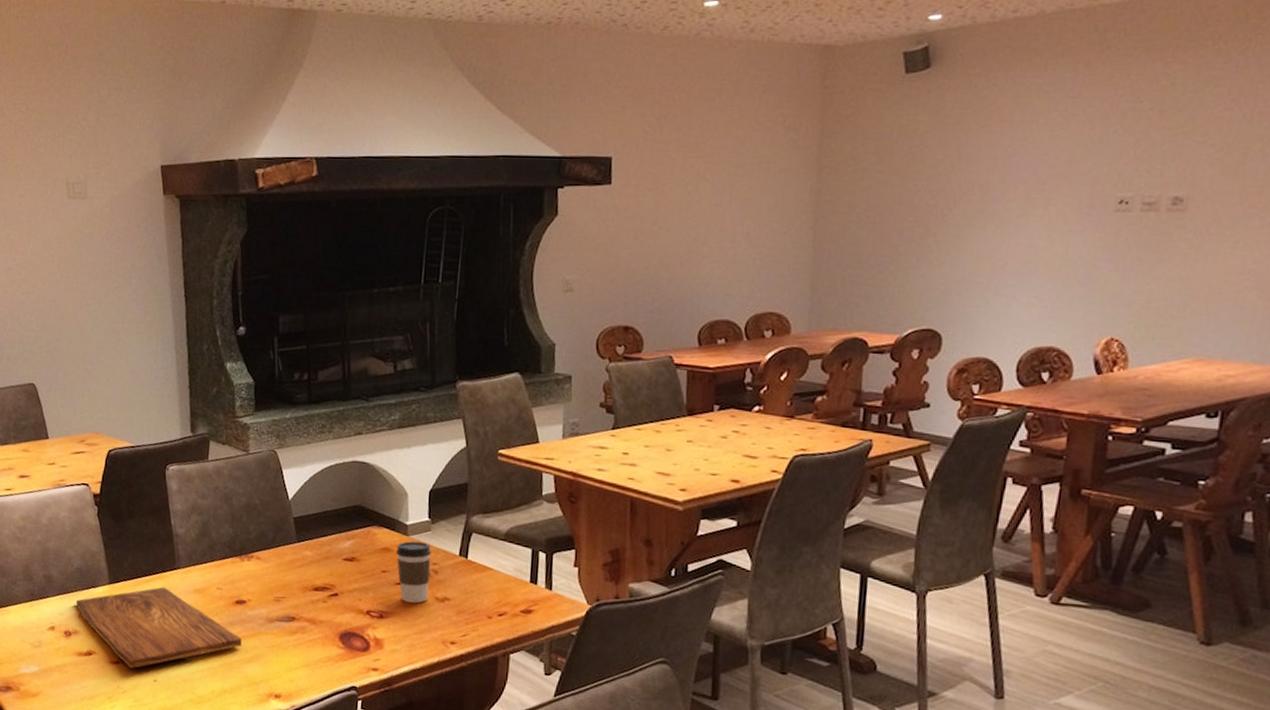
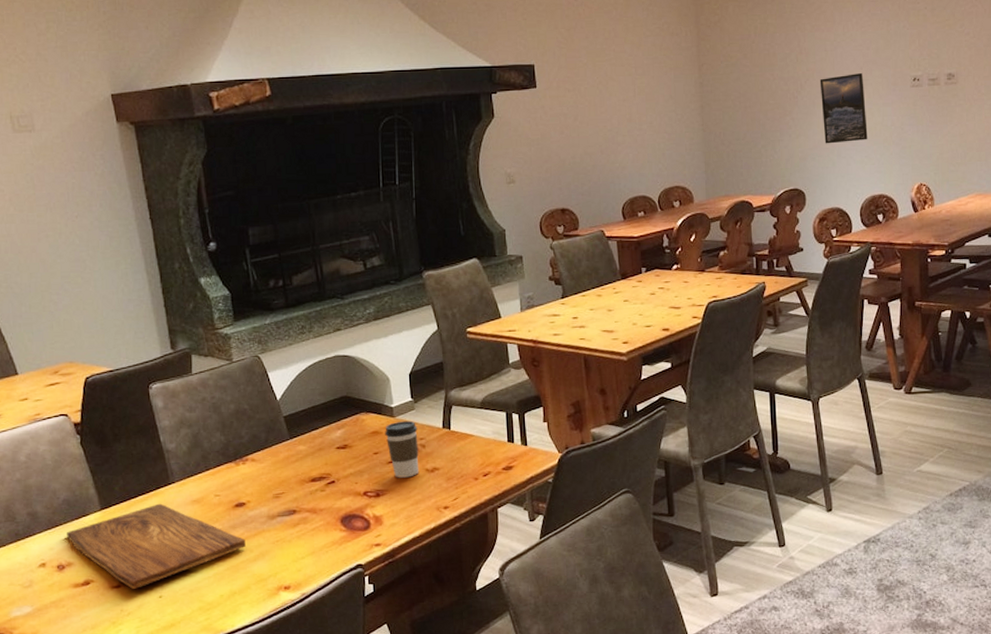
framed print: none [978,190,1045,277] -> present [819,73,868,144]

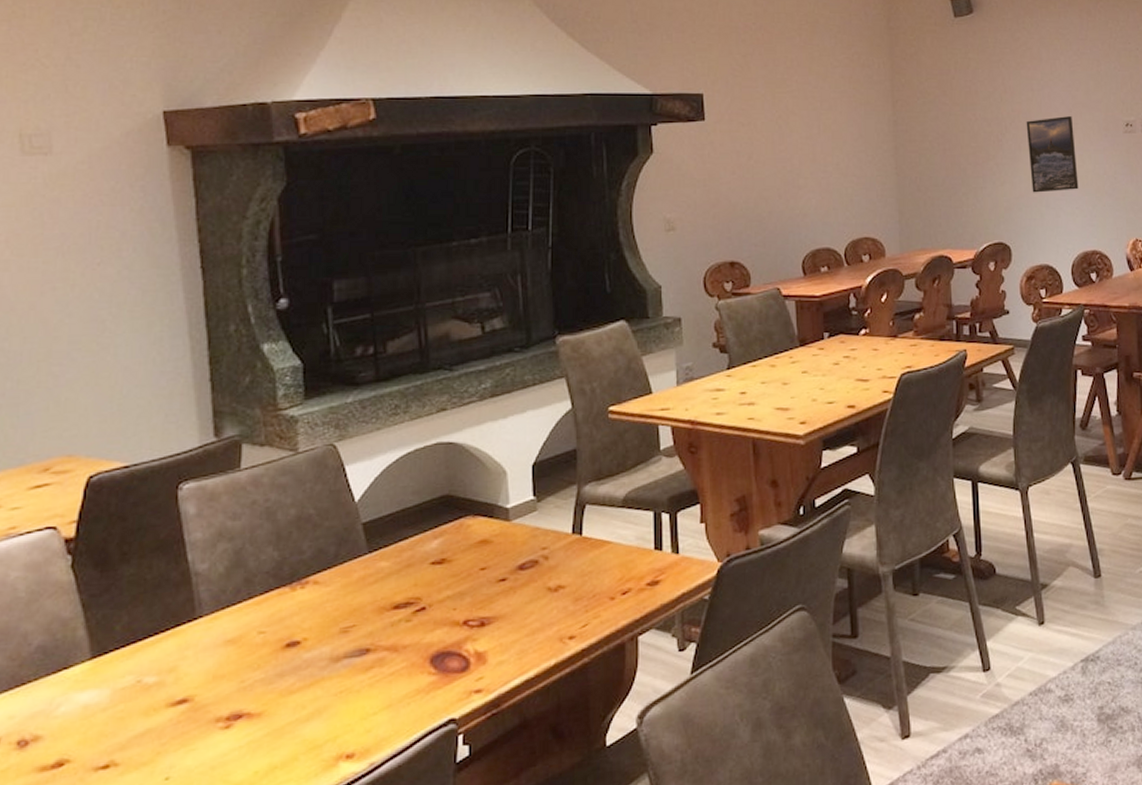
cutting board: present [67,503,246,589] -> none [37,646,296,770]
coffee cup: present [385,420,419,478] -> none [496,525,540,601]

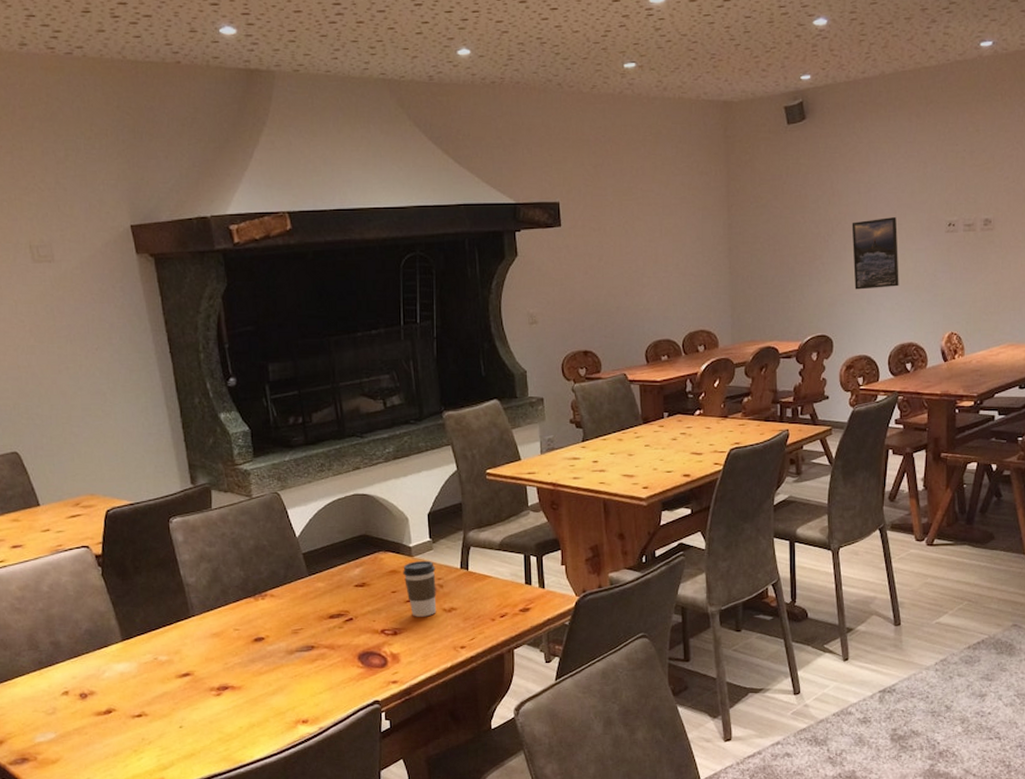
coffee cup: none [496,525,540,601] -> present [403,560,437,617]

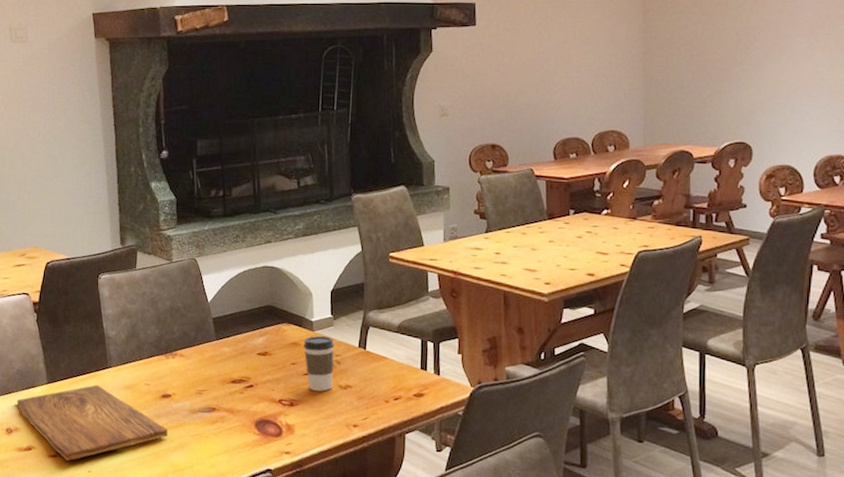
cutting board: none [89,636,264,719] -> present [17,384,168,461]
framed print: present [851,217,899,290] -> none [775,27,828,98]

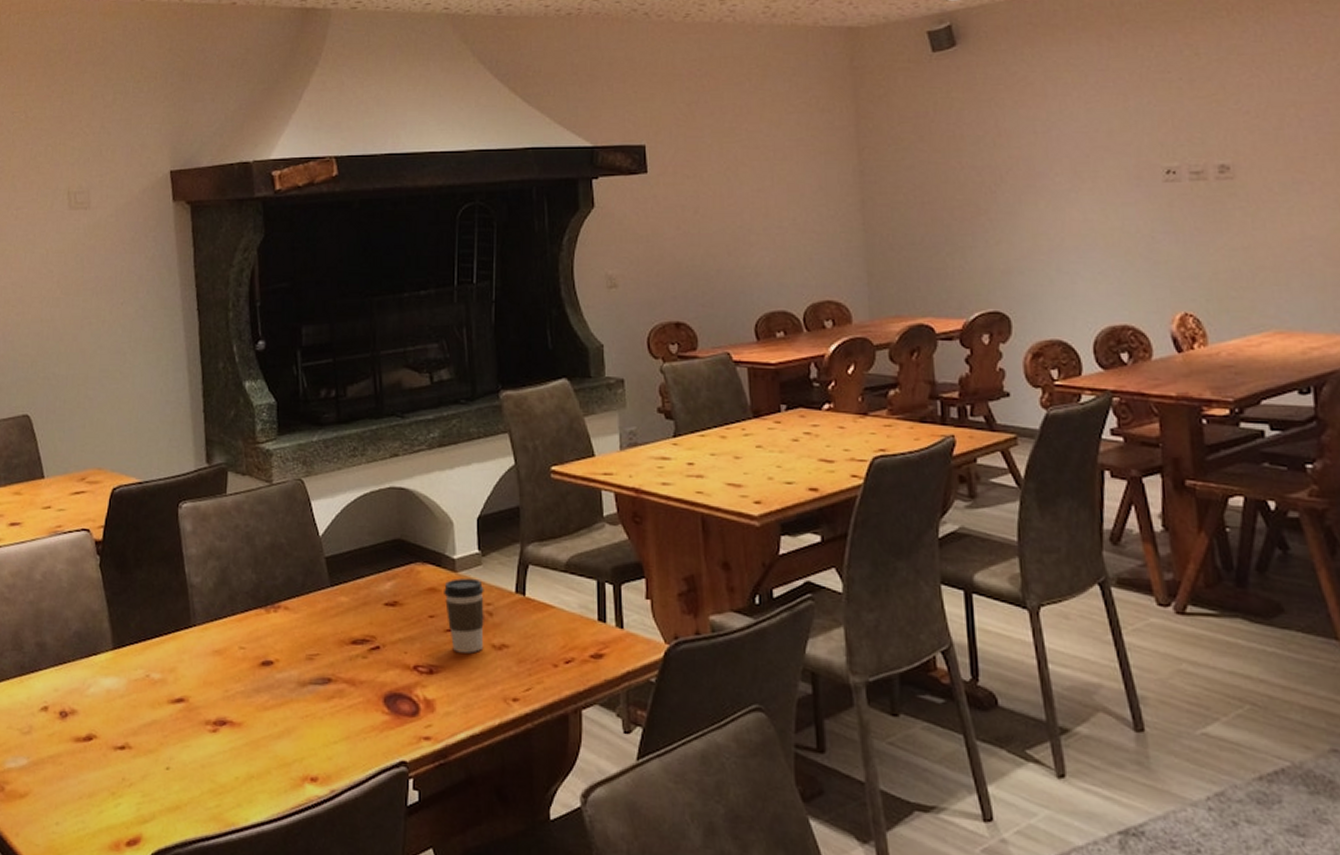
cutting board: present [17,384,168,461] -> none [74,649,270,754]

